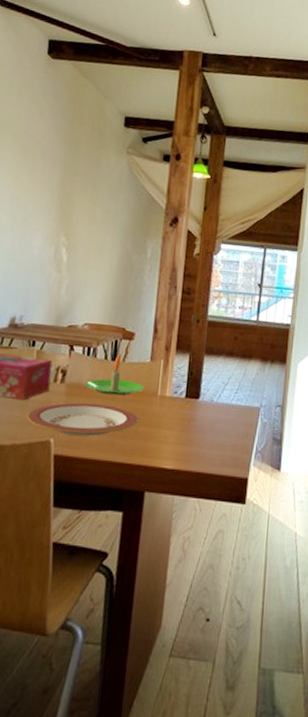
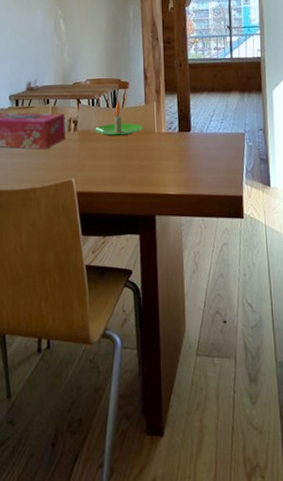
plate: present [27,402,139,436] -> none [51,145,142,174]

